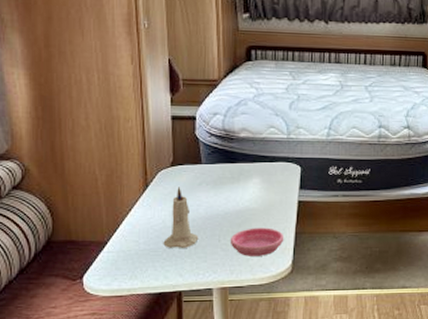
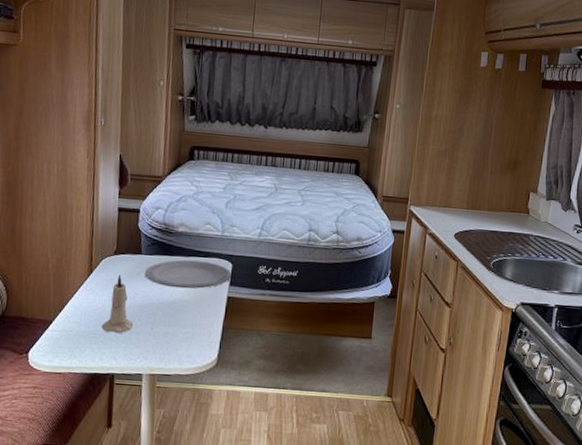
plate: none [207,166,300,196] -> present [145,259,231,289]
saucer: present [230,228,284,256] -> none [161,319,212,347]

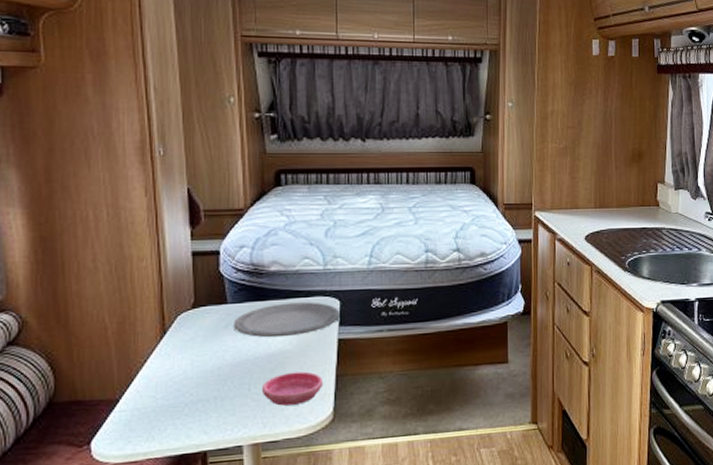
candle: present [101,274,134,333] -> none [184,331,226,402]
saucer: none [161,319,212,347] -> present [261,371,324,406]

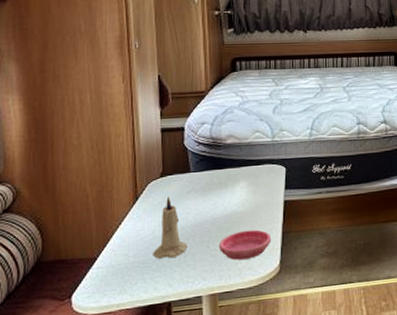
candle: none [184,331,226,402] -> present [153,196,188,259]
plate: present [234,302,340,338] -> none [195,169,286,201]

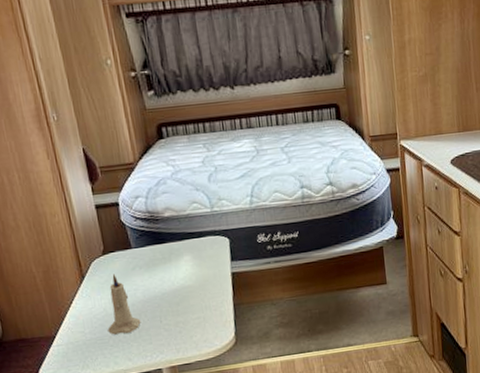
saucer: present [218,229,272,260] -> none [171,302,224,334]

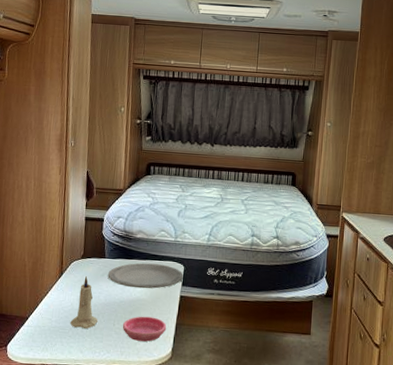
plate: none [139,241,231,276] -> present [108,262,183,289]
saucer: none [171,302,224,334] -> present [122,316,167,342]

